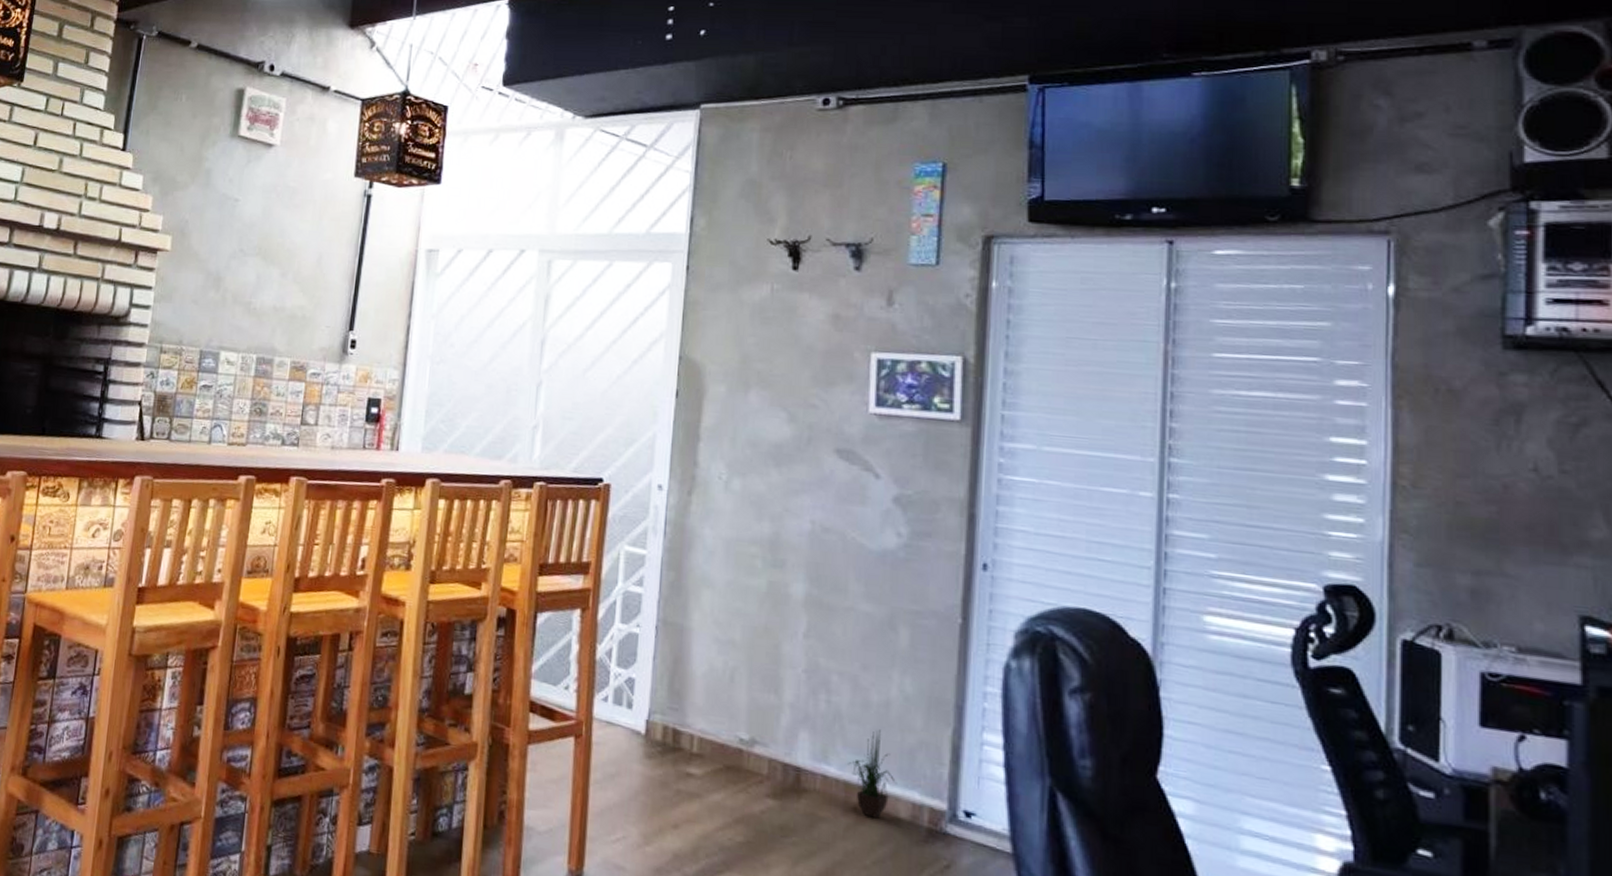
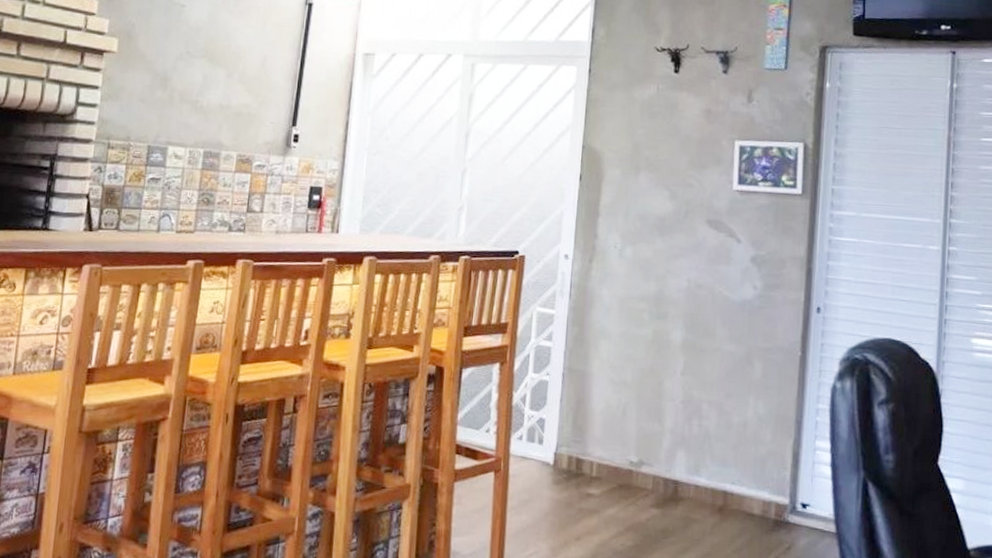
potted plant: present [848,729,897,819] -> none [714,444,752,516]

